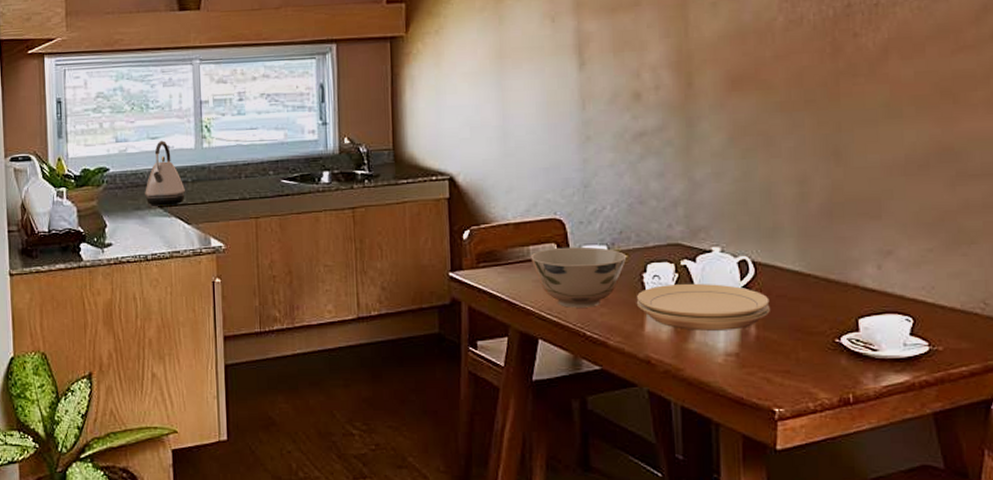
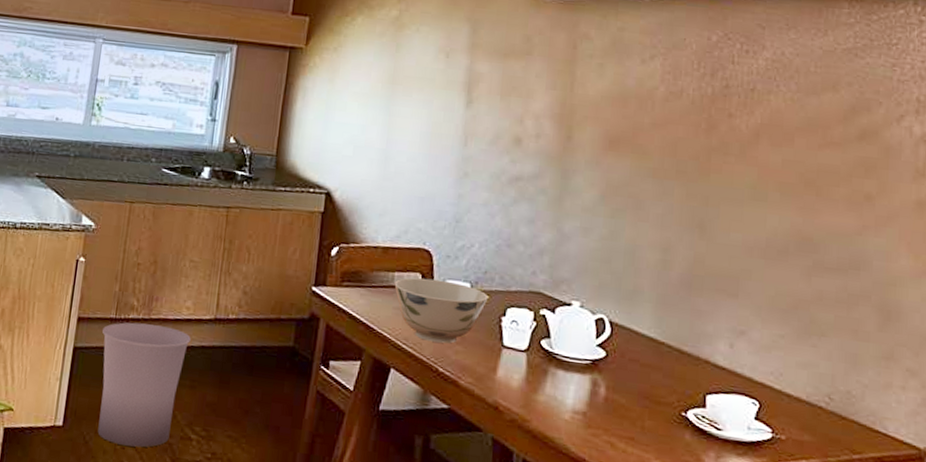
kettle: present [145,140,186,206] -> none [25,111,67,177]
waste bin: none [250,332,337,449] -> present [97,322,191,448]
plate: present [636,283,770,331] -> none [491,331,622,388]

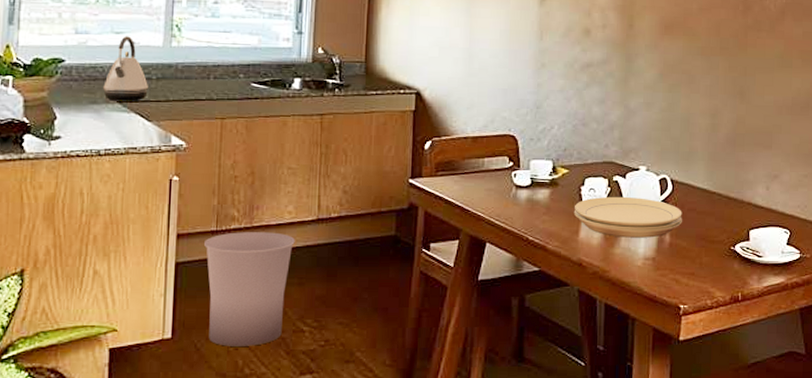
kettle: none [25,111,67,177] -> present [103,36,149,101]
bowl: present [394,277,489,344] -> none [485,160,569,215]
plate: none [491,331,622,388] -> present [573,196,682,238]

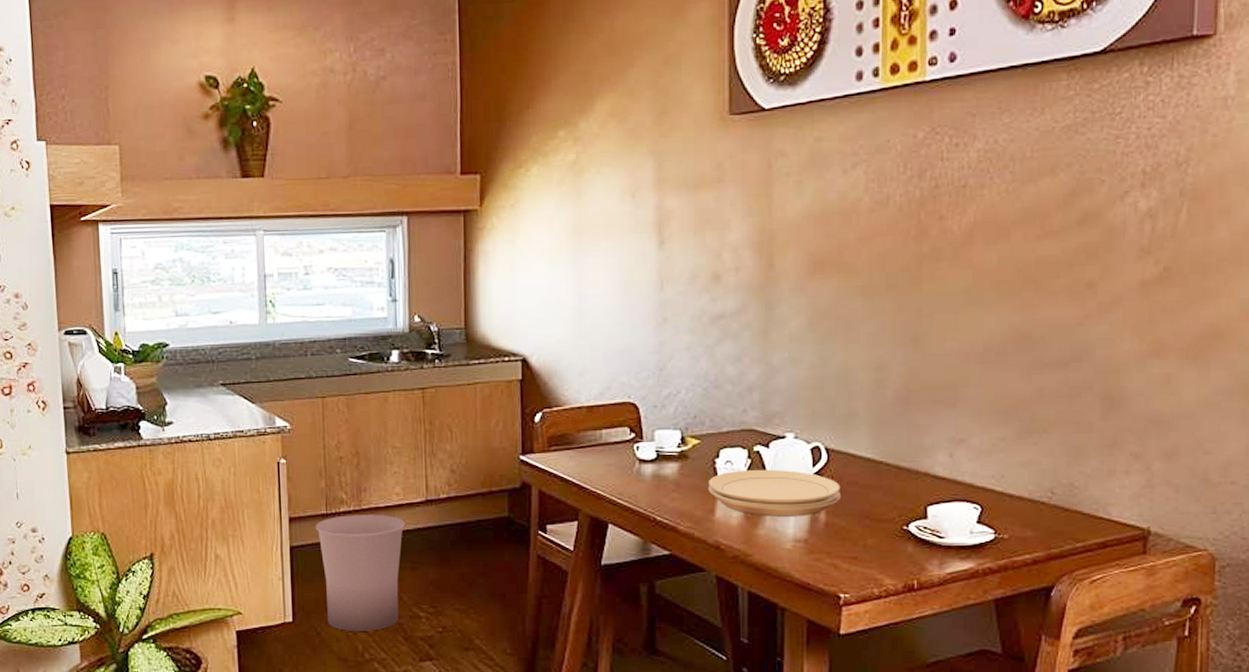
kettle: present [103,36,149,101] -> none [207,315,250,384]

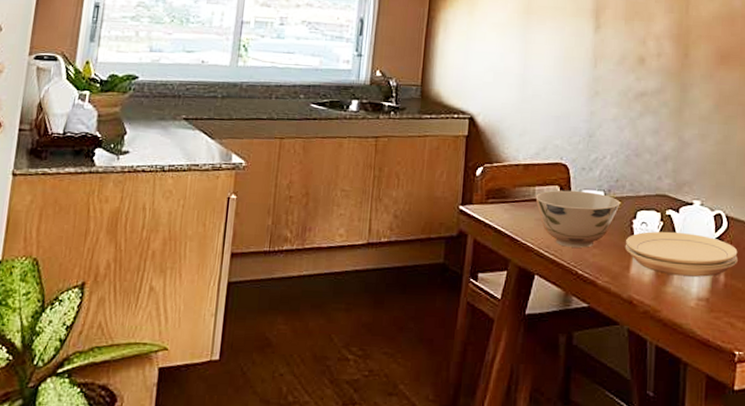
waste bin: present [316,515,405,631] -> none [255,253,345,373]
bowl: none [603,431,700,492] -> present [535,190,621,248]

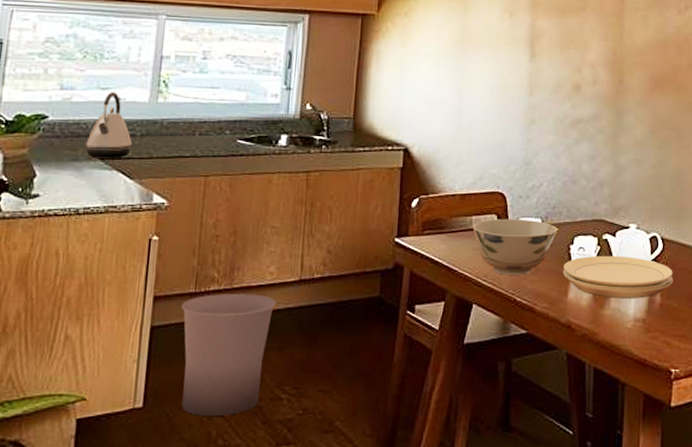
kettle: none [171,55,215,119] -> present [86,92,133,159]
waste bin: none [255,253,345,373] -> present [182,294,276,416]

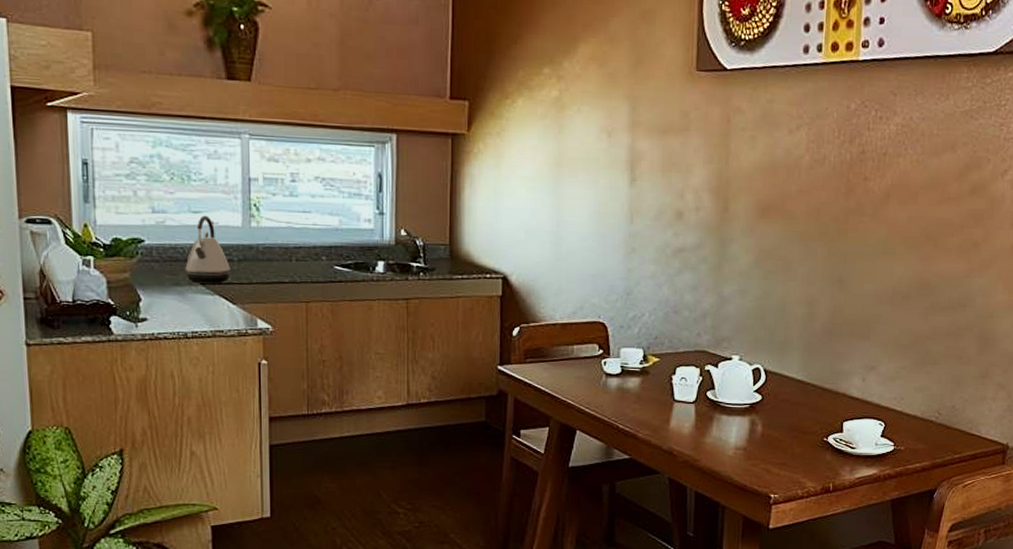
waste bin: present [182,294,276,416] -> none [297,416,386,526]
bowl: present [472,218,558,275] -> none [574,348,660,403]
plate: present [562,255,673,298] -> none [664,385,775,428]

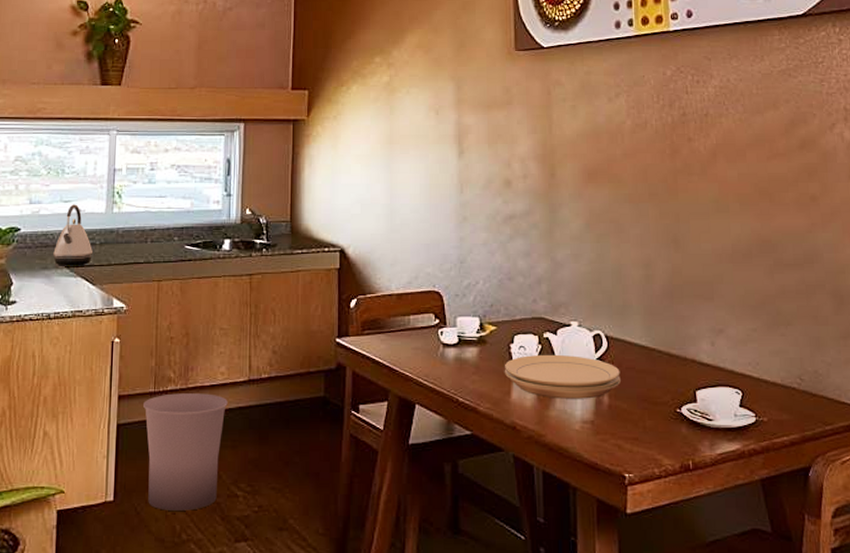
waste bin: none [297,416,386,526] -> present [143,393,228,511]
plate: none [664,385,775,428] -> present [504,354,621,399]

